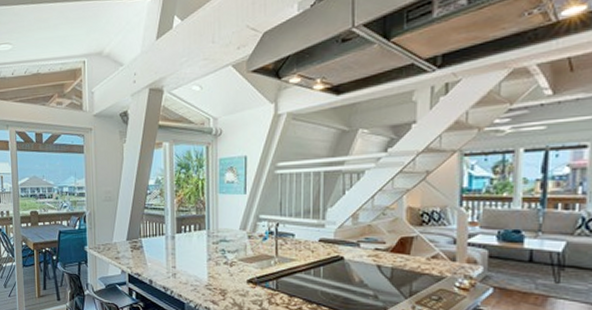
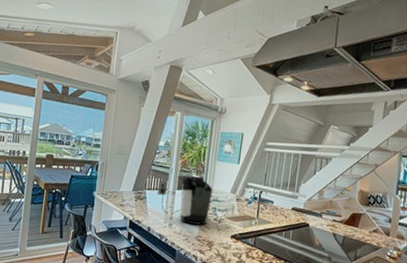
coffee maker: none [154,214,218,272] -> present [157,175,213,225]

